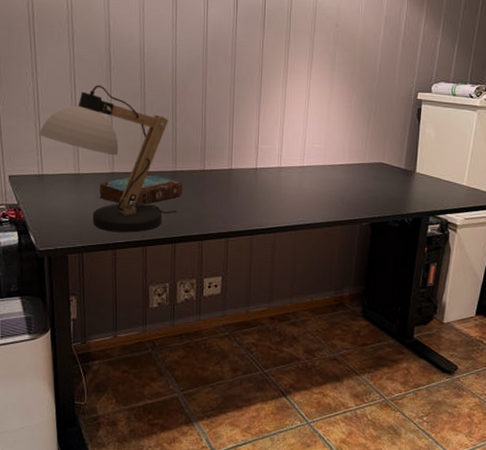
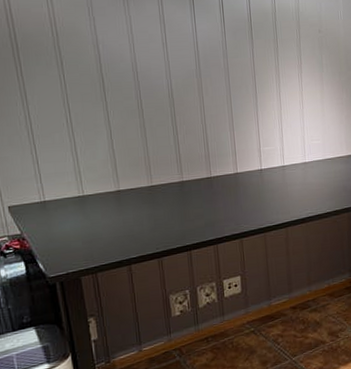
desk lamp: present [38,85,178,233] -> none [36,107,189,249]
book: present [99,173,183,205] -> none [105,186,192,220]

